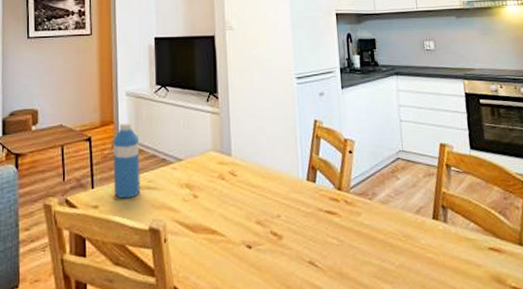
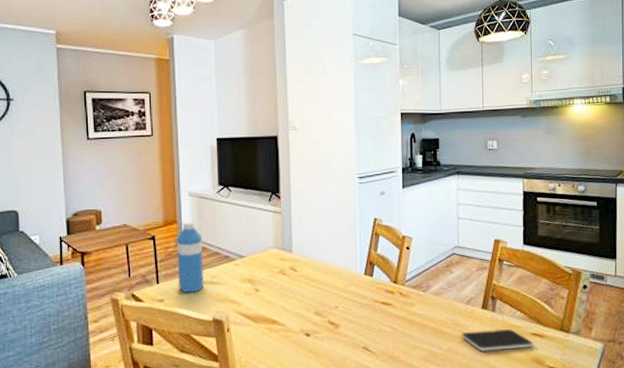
smartphone: none [413,241,492,268] -> present [462,328,534,351]

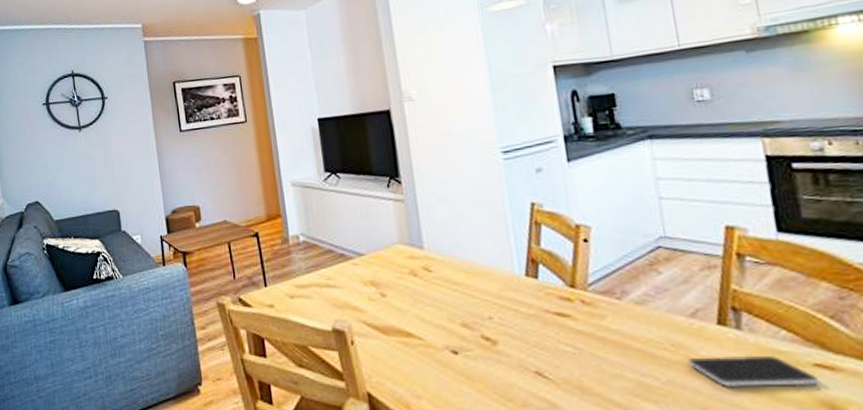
water bottle: present [176,221,204,293] -> none [282,215,319,298]

